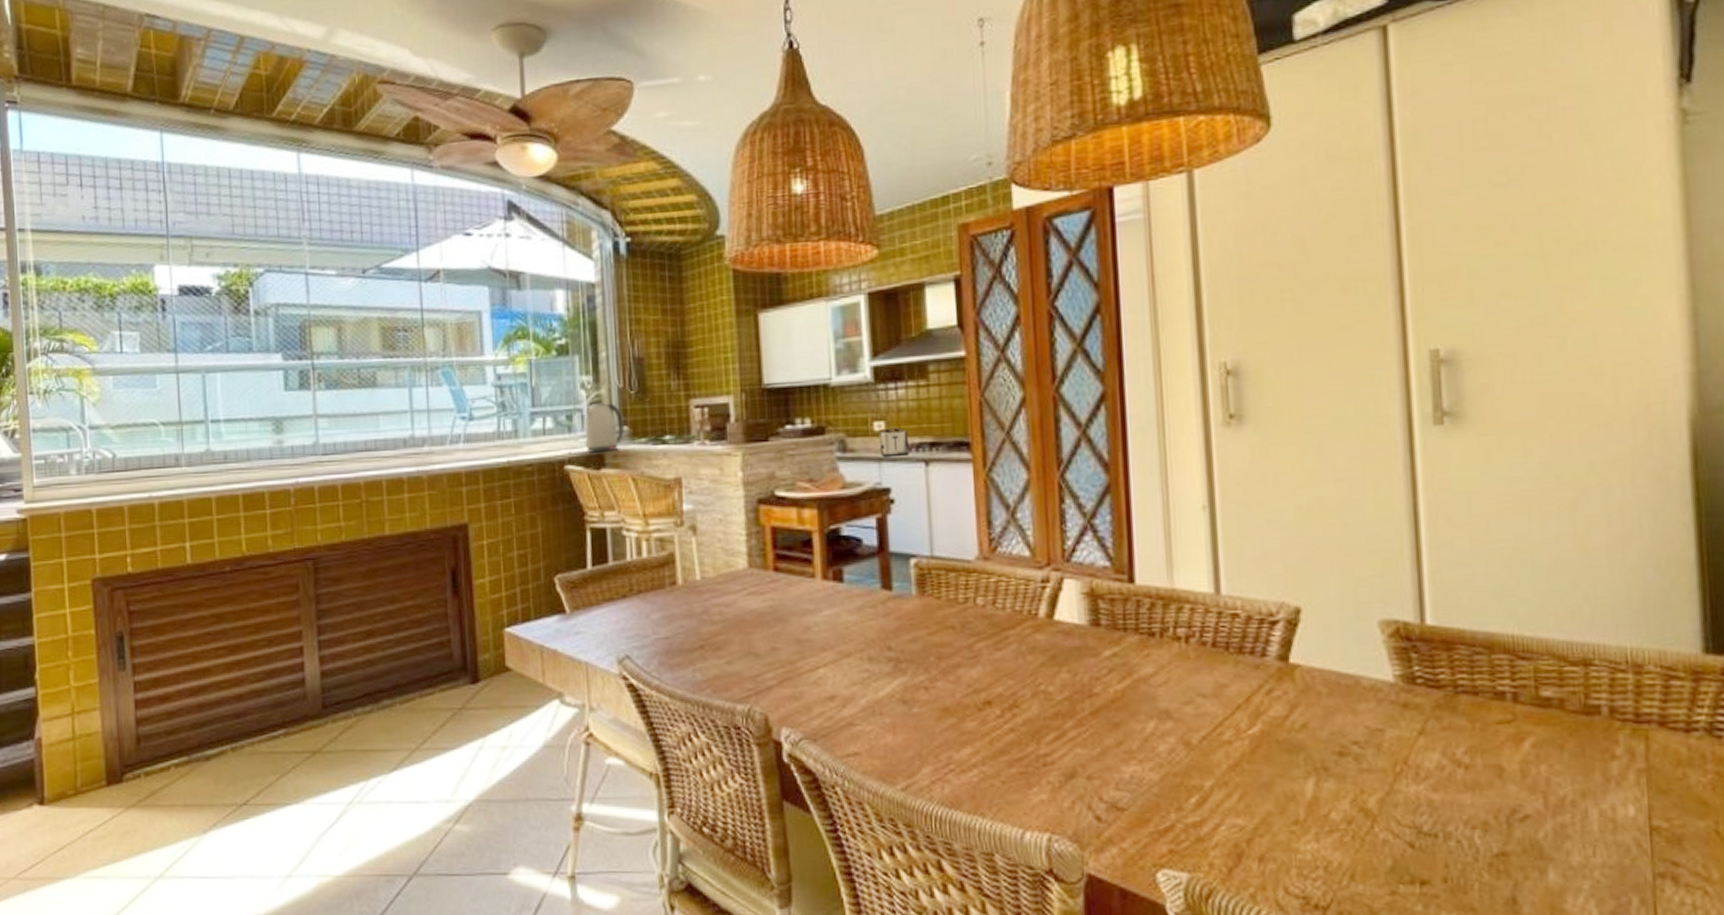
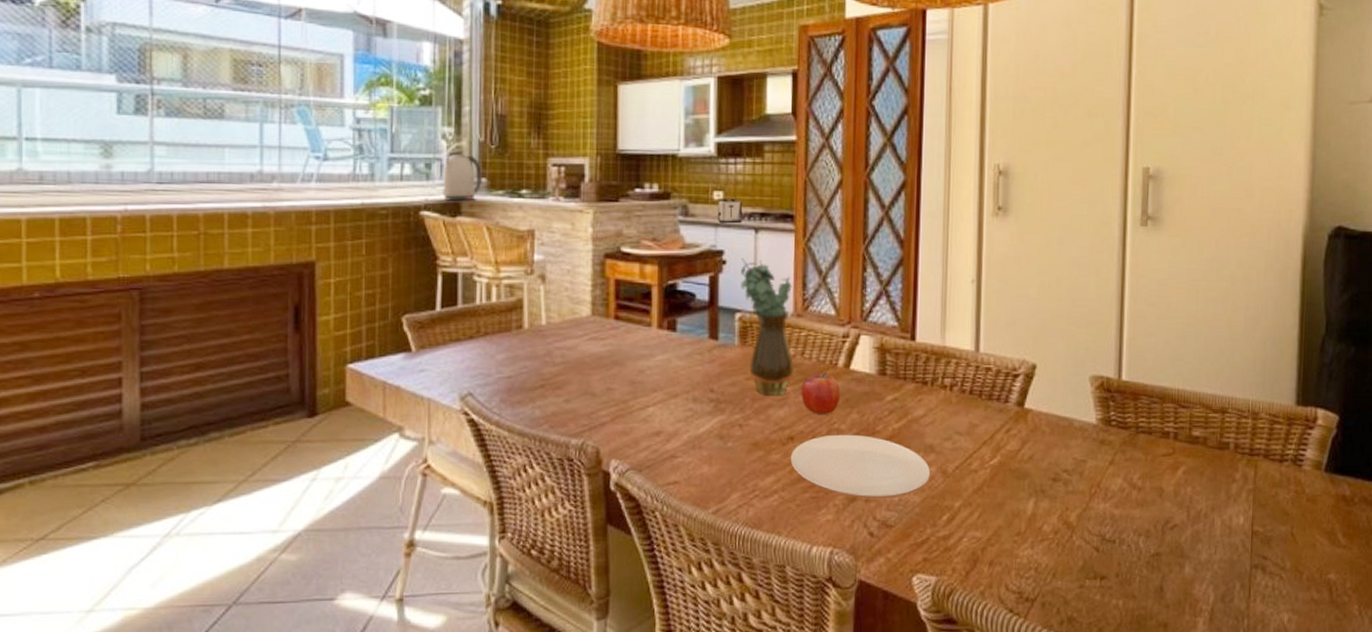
vase: none [912,495,985,653] -> present [741,258,794,395]
plate: none [989,697,1168,776] -> present [790,434,930,499]
fruit: none [995,623,1045,674] -> present [801,371,841,414]

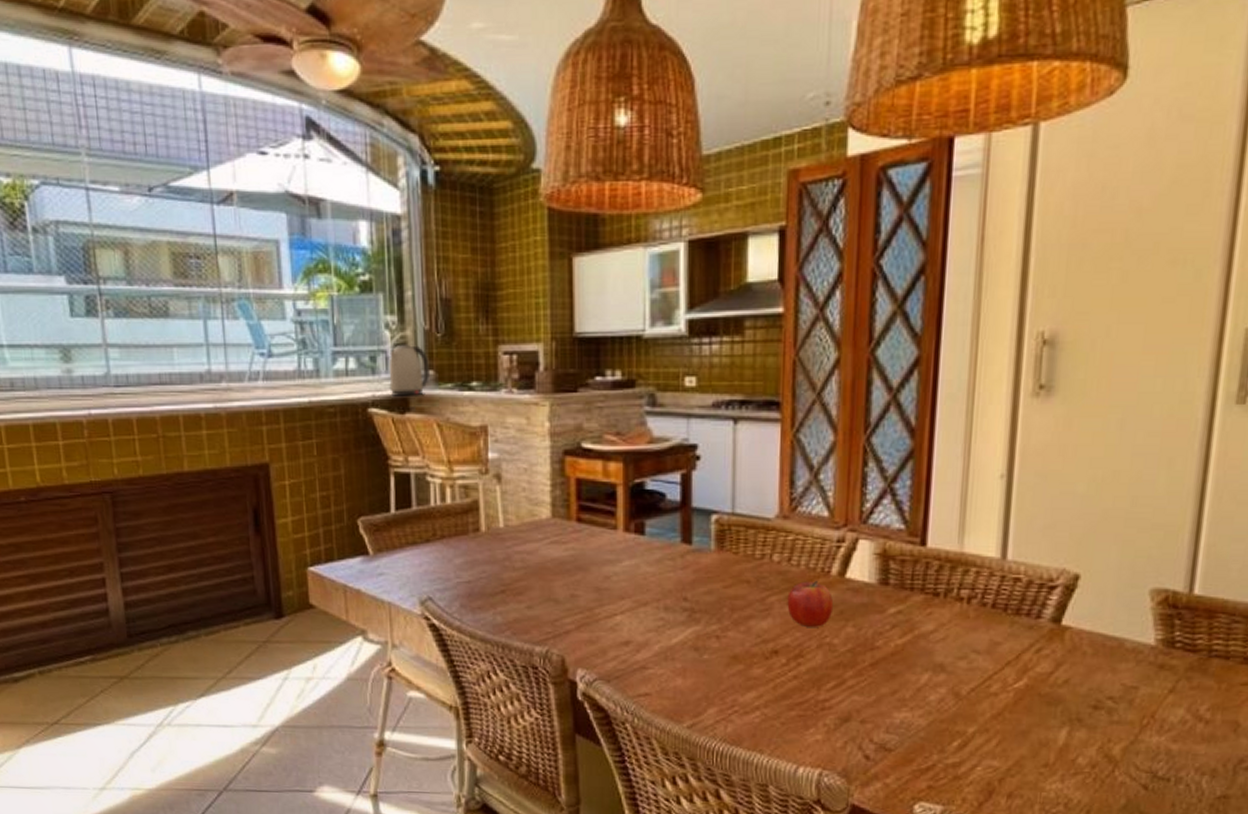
toaster: present [717,198,743,224] -> none [689,384,719,414]
vase: present [741,258,794,395] -> none [717,453,779,606]
plate: present [790,434,930,499] -> none [774,649,939,721]

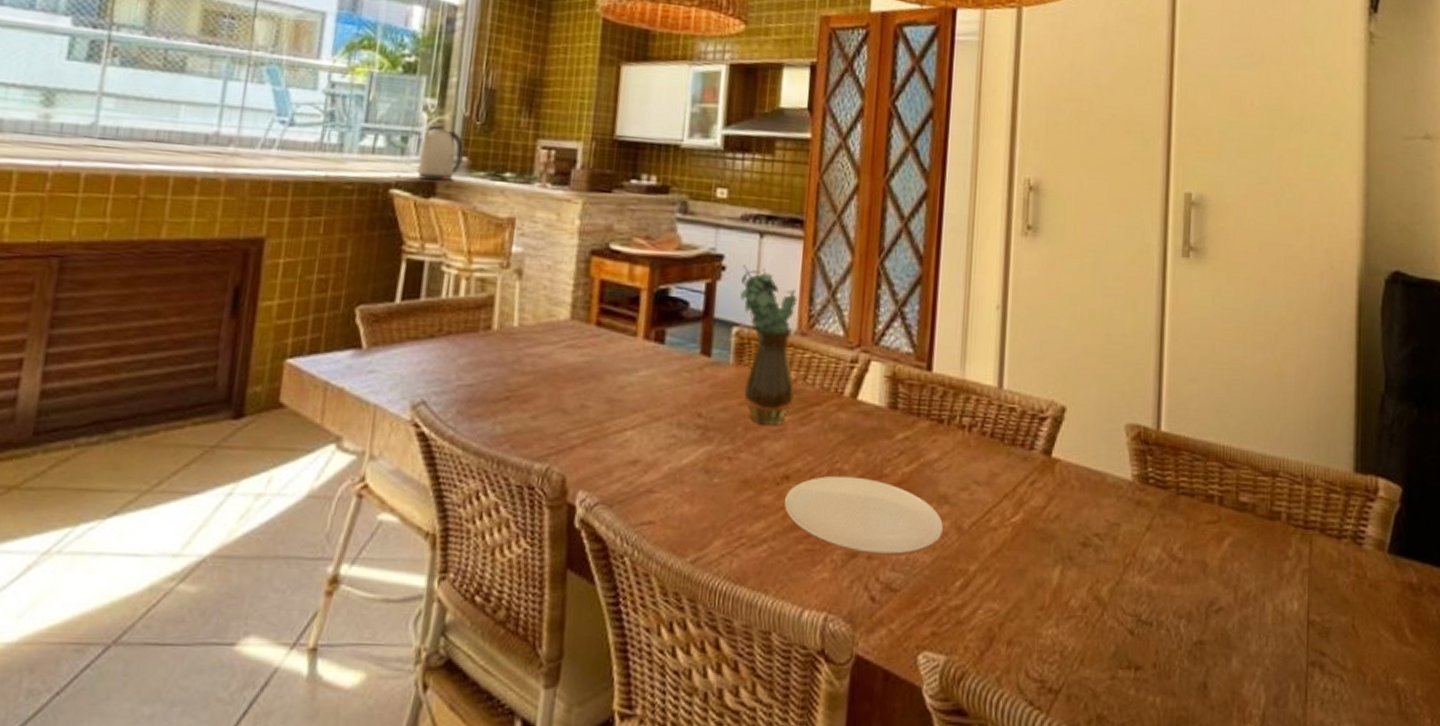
vase: none [717,453,779,606] -> present [740,265,797,426]
plate: none [774,649,939,721] -> present [783,475,943,557]
fruit: present [787,580,834,627] -> none [800,401,846,451]

